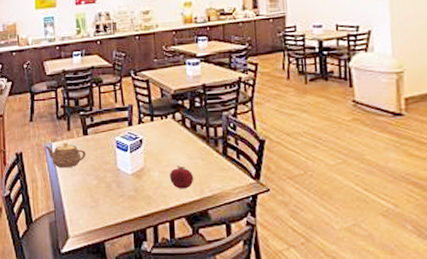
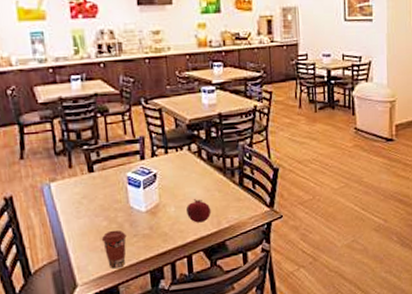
teapot: present [45,142,86,169] -> none [42,181,93,212]
coffee cup: none [91,189,114,226] -> present [101,230,127,269]

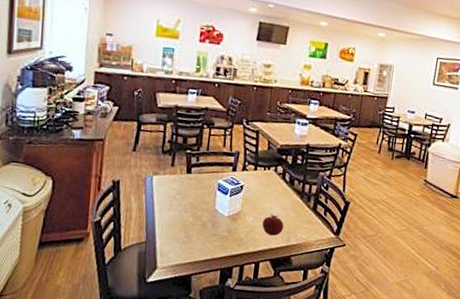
coffee cup: present [101,230,127,269] -> none [185,226,207,261]

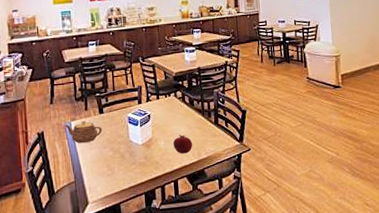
teapot: none [145,177,187,203] -> present [65,120,103,144]

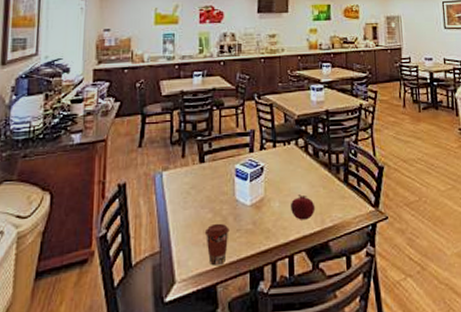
teapot: present [65,120,103,144] -> none [154,171,202,201]
coffee cup: none [107,158,127,190] -> present [204,223,229,266]

